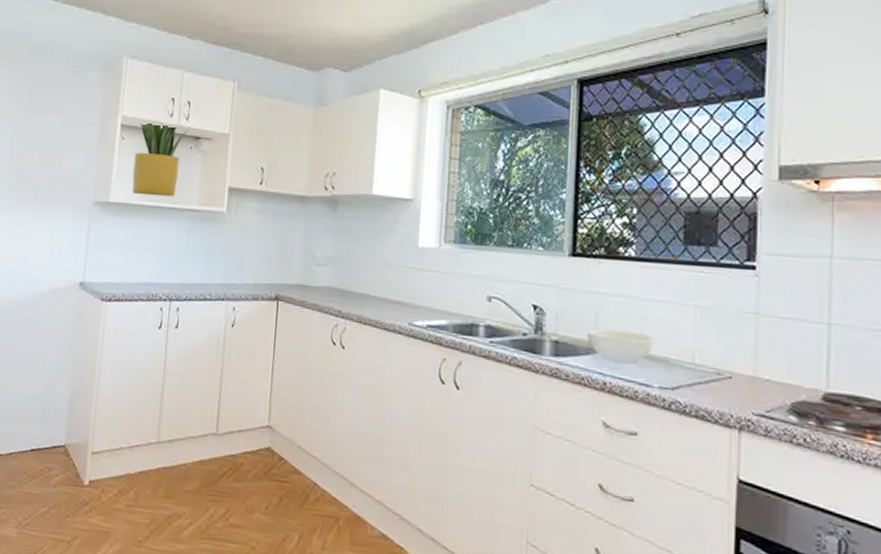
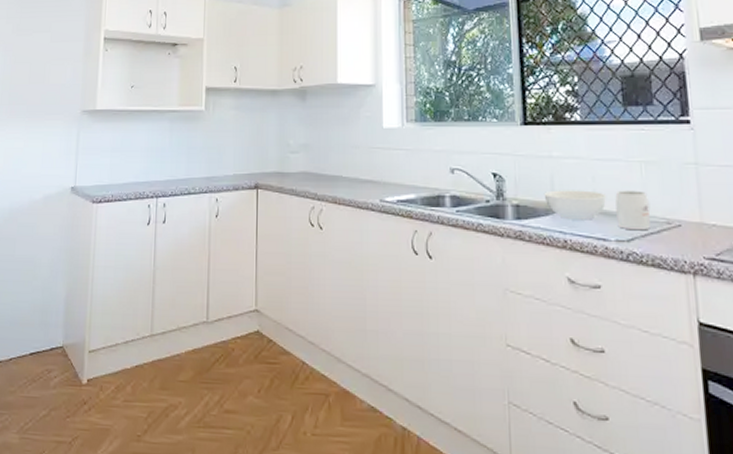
planter: present [132,123,188,197] -> none [116,35,166,101]
mug: none [663,335,701,380] -> present [615,190,651,231]

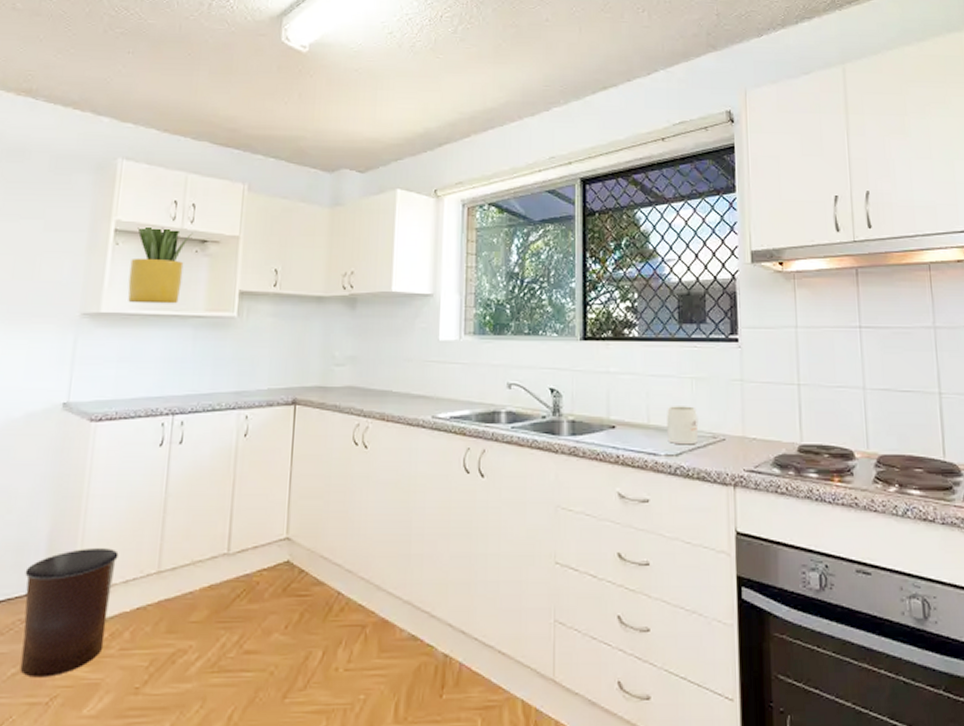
waste bin: none [49,312,119,421] -> present [20,548,119,678]
planter: none [116,35,166,101] -> present [127,227,193,304]
bowl: present [543,190,607,220] -> none [599,406,659,435]

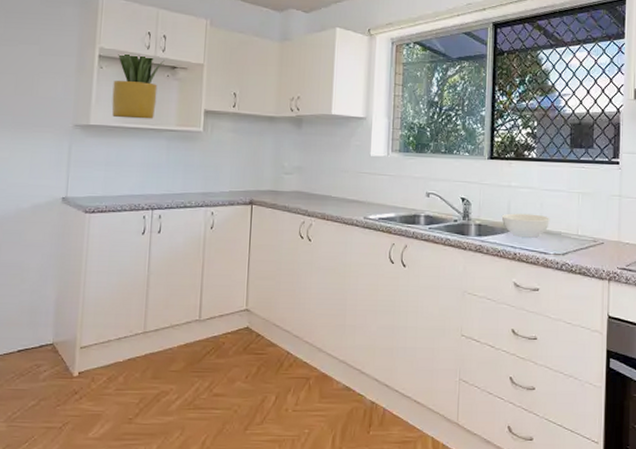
waste bin: present [20,548,119,678] -> none [38,312,112,409]
bowl: none [599,406,659,435] -> present [501,213,551,238]
mug: present [667,406,699,445] -> none [556,215,583,247]

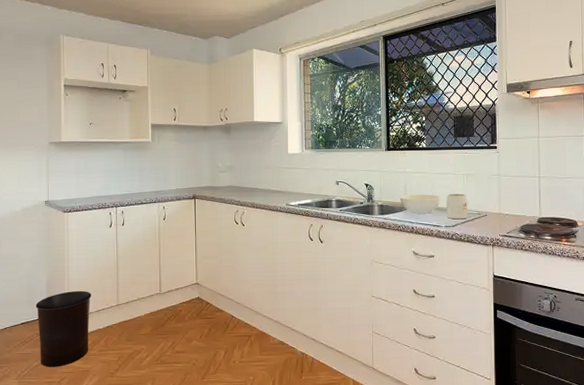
waste bin: none [38,312,112,409] -> present [35,291,92,367]
planter: present [111,54,165,119] -> none [77,83,116,135]
mug: none [556,215,583,247] -> present [446,193,468,220]

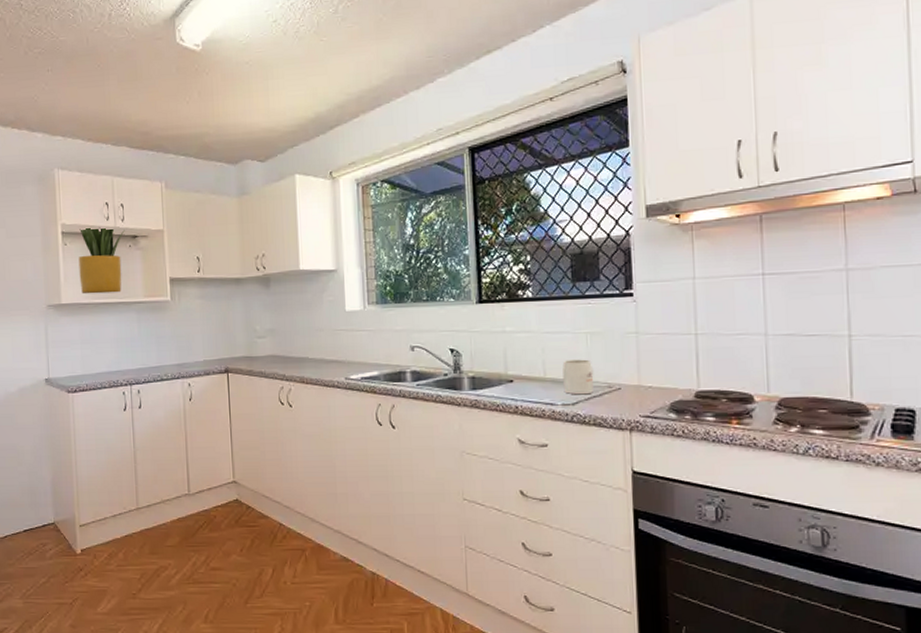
waste bin: present [35,291,92,367] -> none [39,491,106,585]
planter: none [77,83,116,135] -> present [78,228,125,294]
bowl: present [399,194,441,214] -> none [497,361,555,388]

